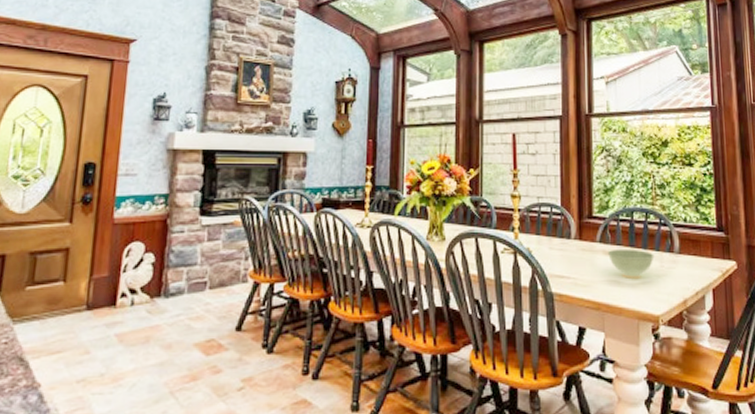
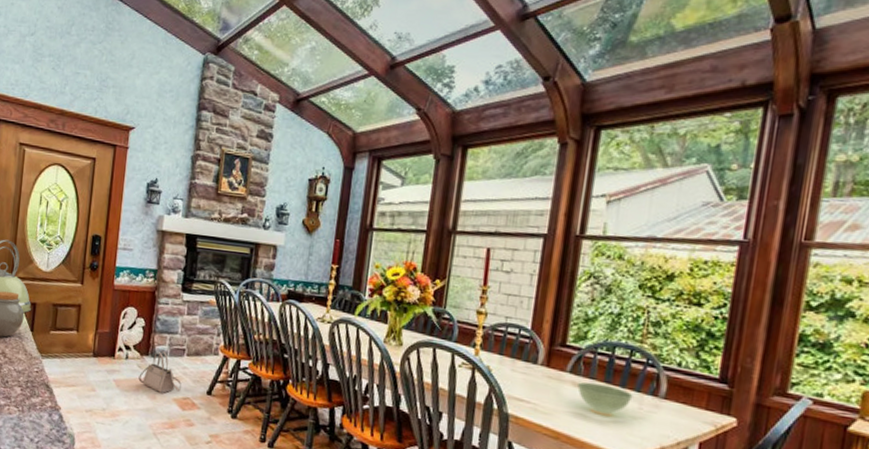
handbag: none [148,288,204,341] -> present [138,351,181,394]

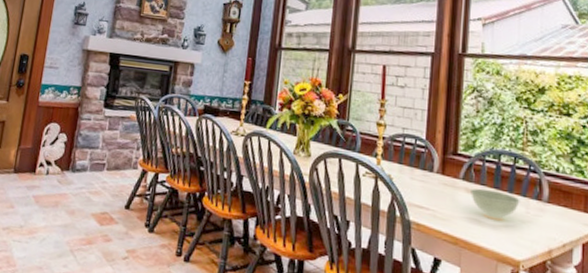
handbag: present [138,351,181,394] -> none [58,166,100,209]

